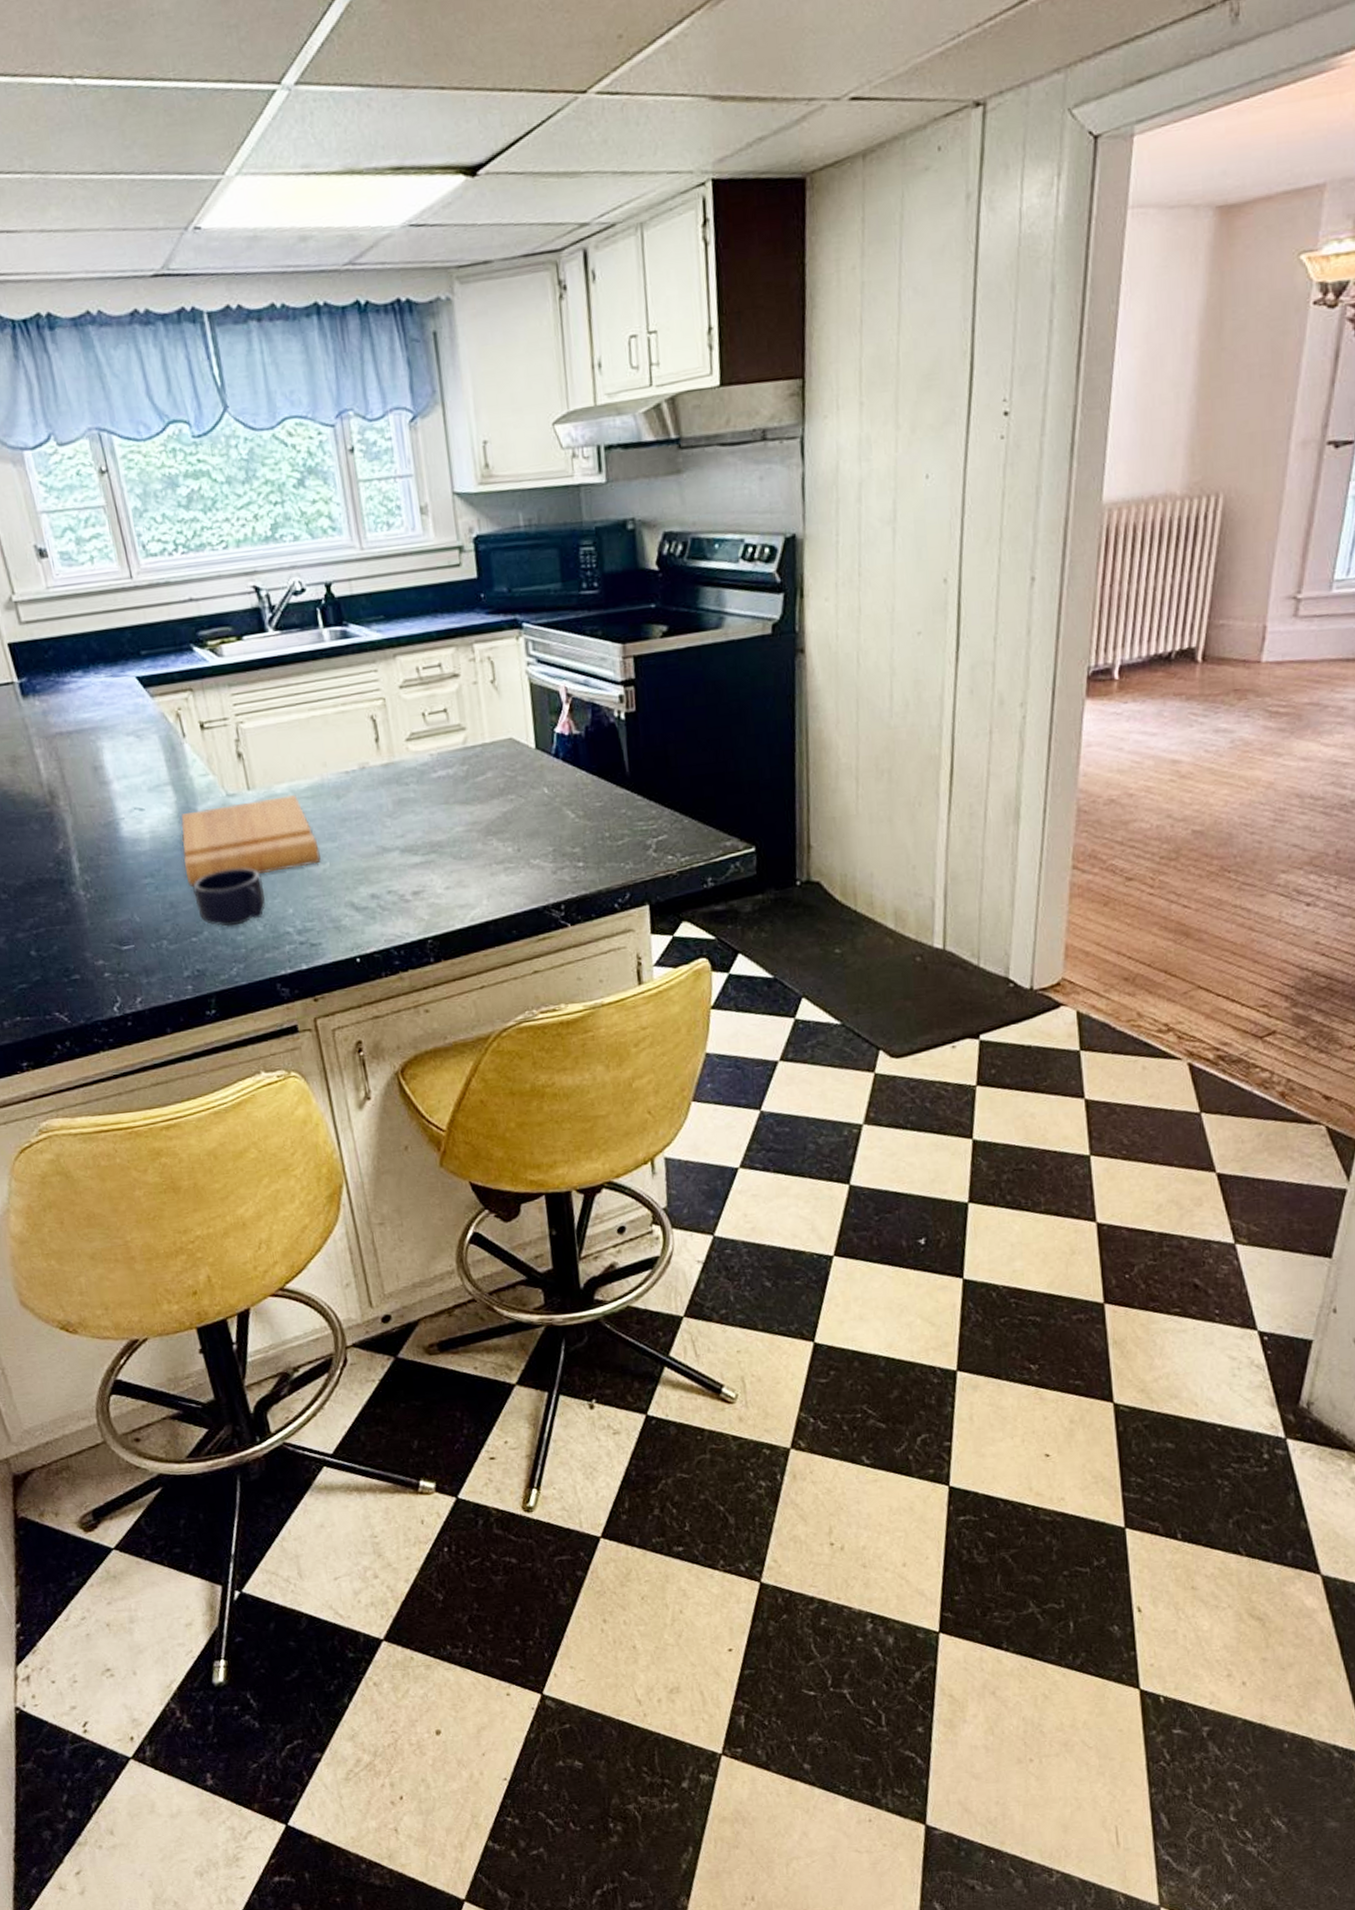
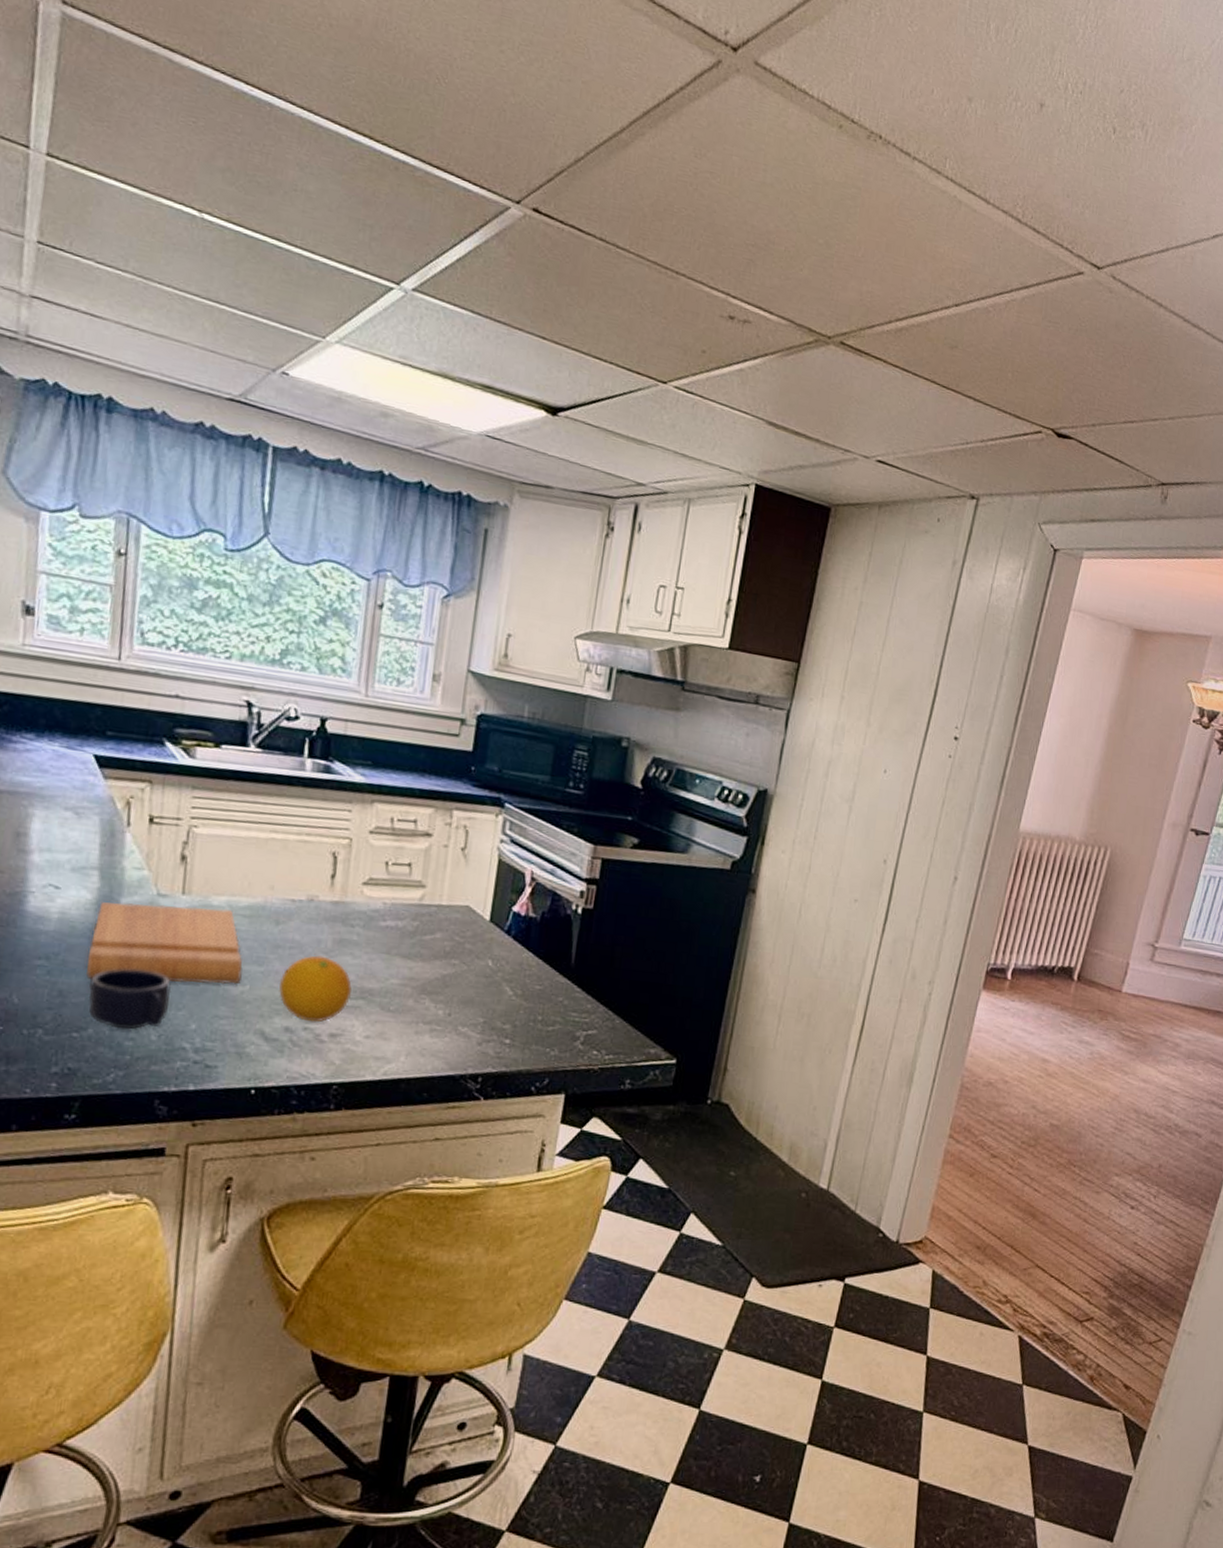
fruit: none [354,819,423,885] -> present [279,955,352,1023]

